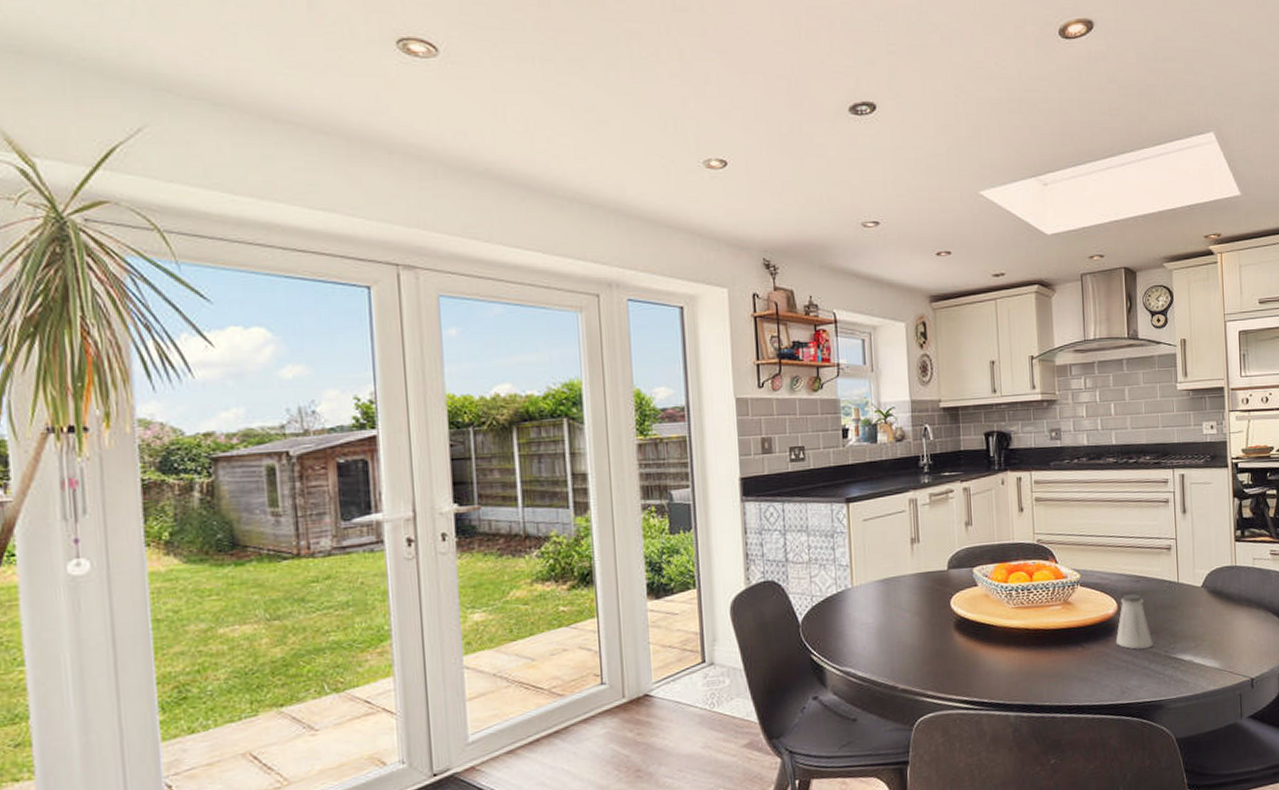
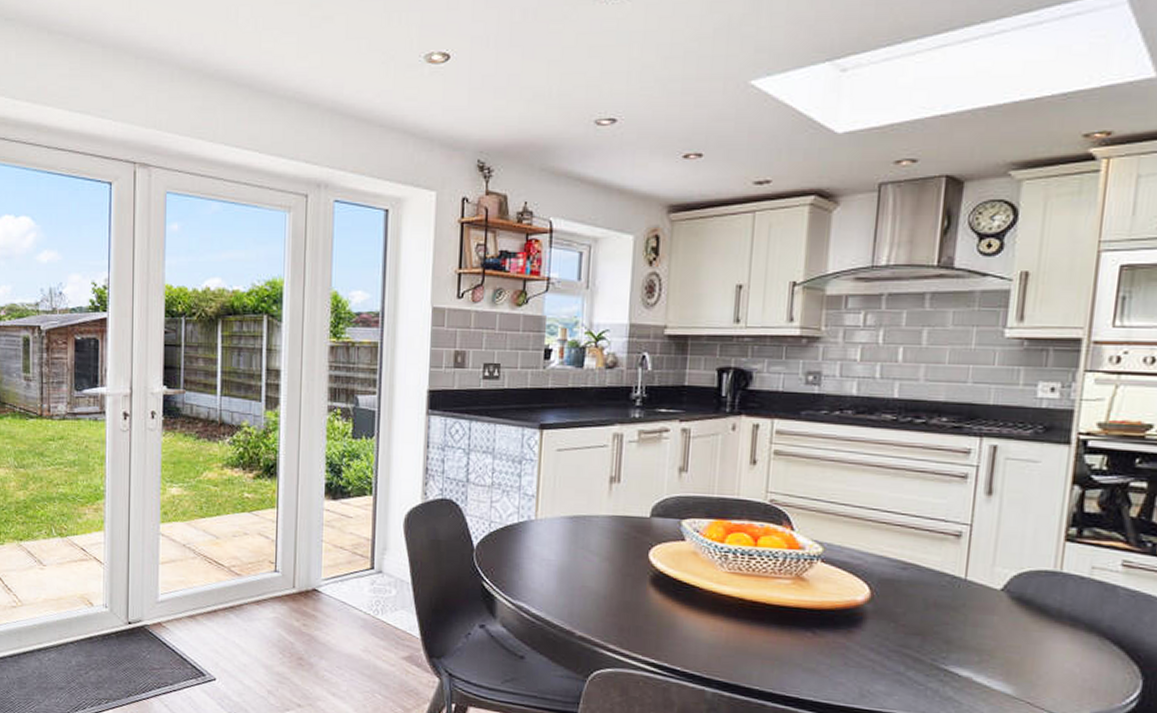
saltshaker: present [1115,594,1153,649] -> none [861,581,916,651]

